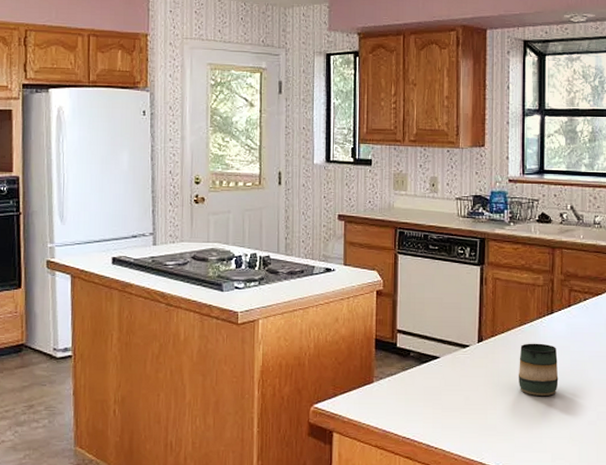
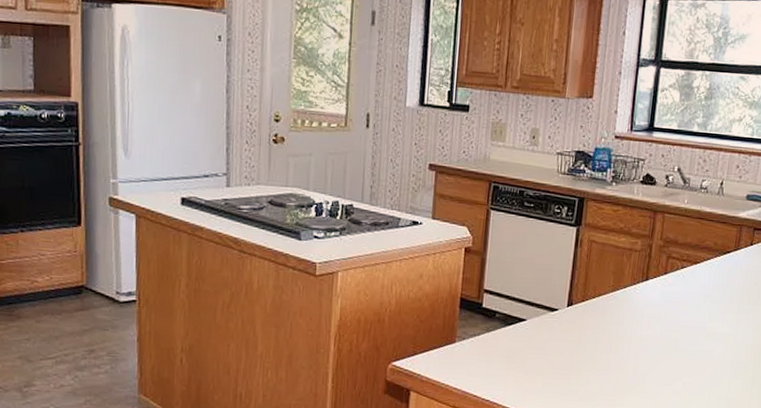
mug: present [518,343,559,396] -> none [605,309,648,364]

